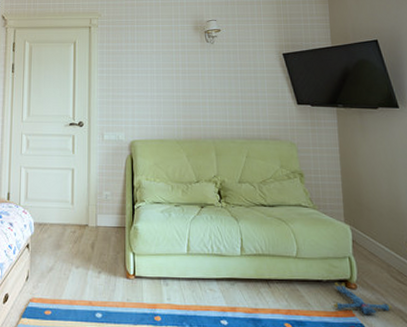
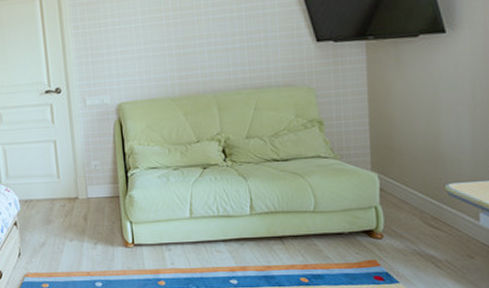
plush toy: present [334,283,392,315] -> none [356,233,423,264]

